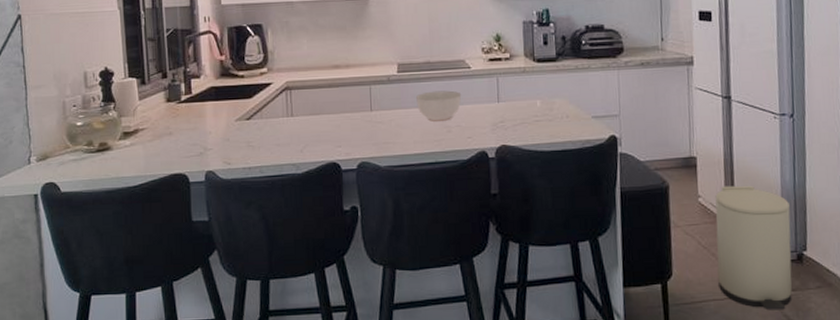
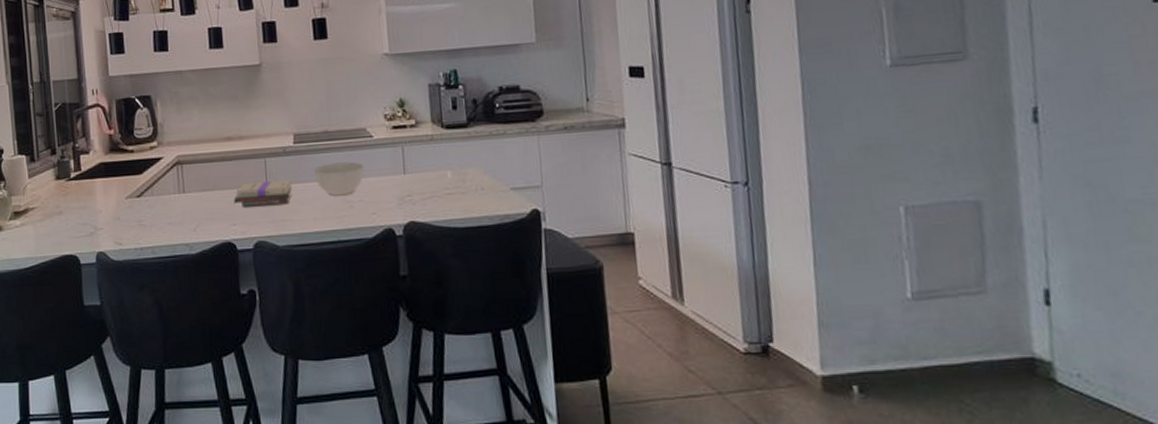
books: none [339,106,395,131] -> present [233,180,293,207]
pedal bin: present [715,185,792,311] -> none [658,265,758,412]

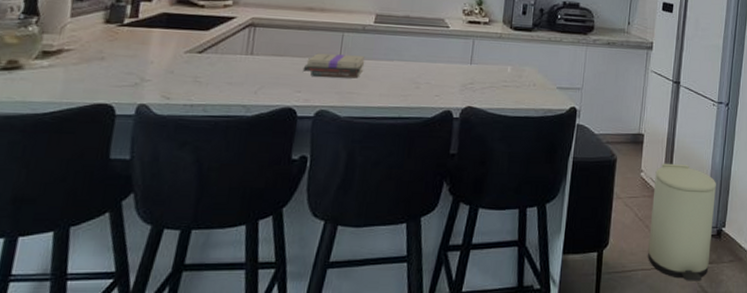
bowl: present [313,162,364,196] -> none [388,45,436,77]
pedal bin: none [658,265,758,412] -> present [648,163,716,281]

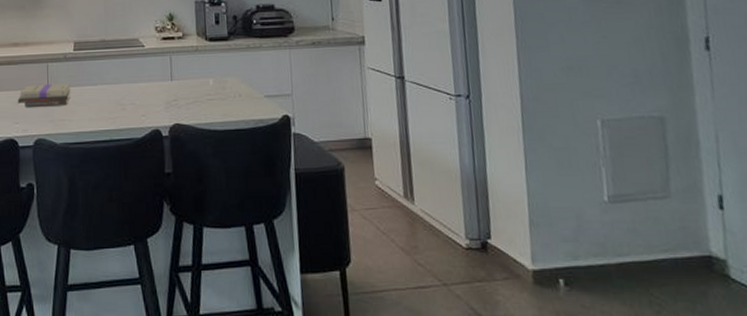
pedal bin: present [648,163,716,281] -> none [392,168,478,303]

